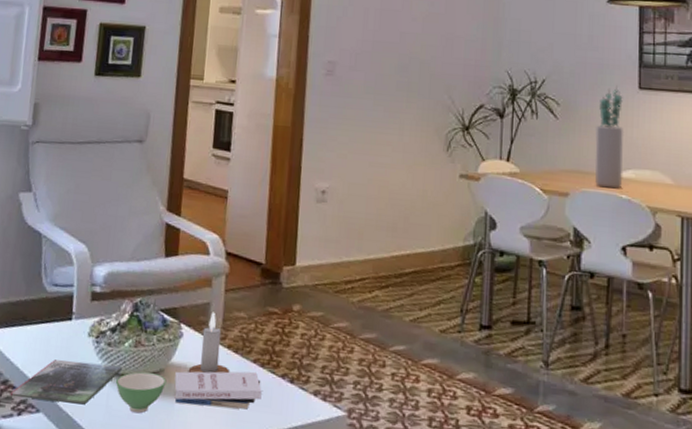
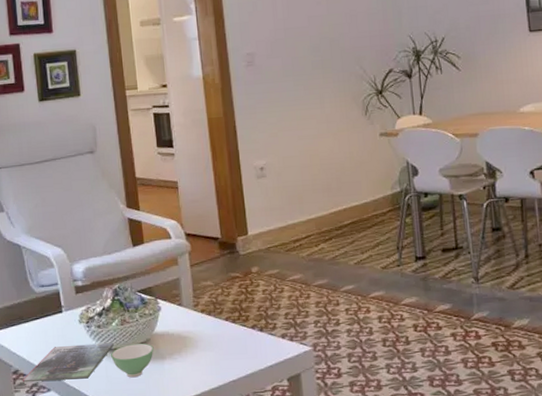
books: present [174,371,262,410] -> none [160,327,238,364]
candle: present [189,312,229,374] -> none [172,285,206,339]
vase: present [594,85,625,189] -> none [494,32,524,124]

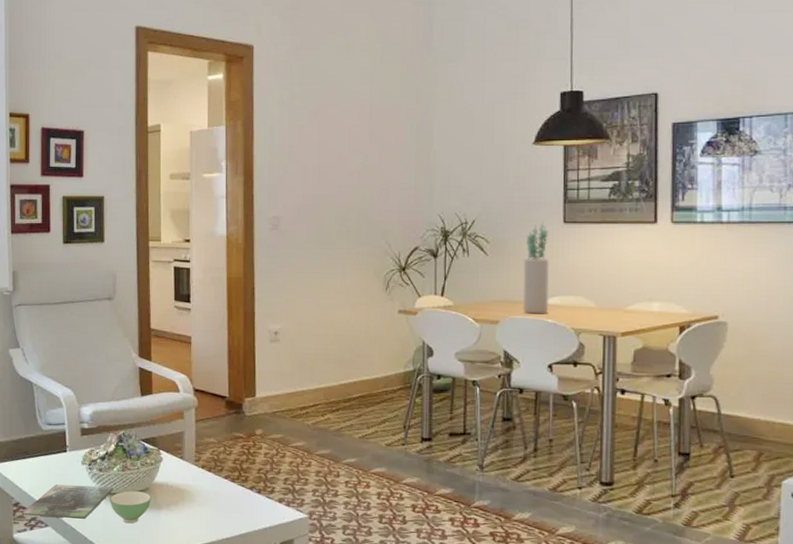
vase: none [494,32,524,124] -> present [522,221,550,314]

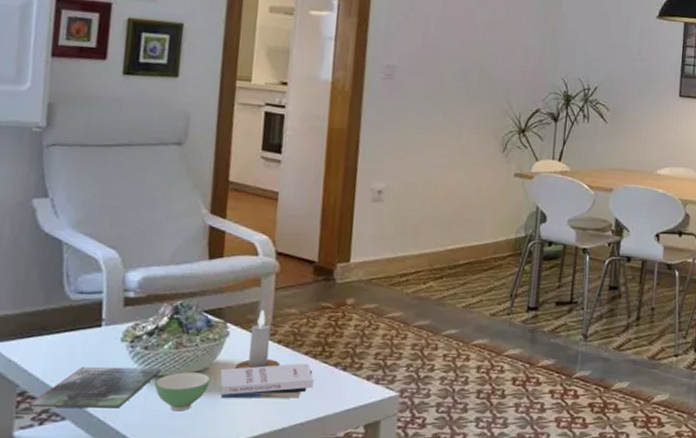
books: none [159,485,234,516] -> present [219,363,314,399]
candle: none [171,439,205,490] -> present [236,310,279,370]
vase: present [522,221,550,314] -> none [636,93,665,184]

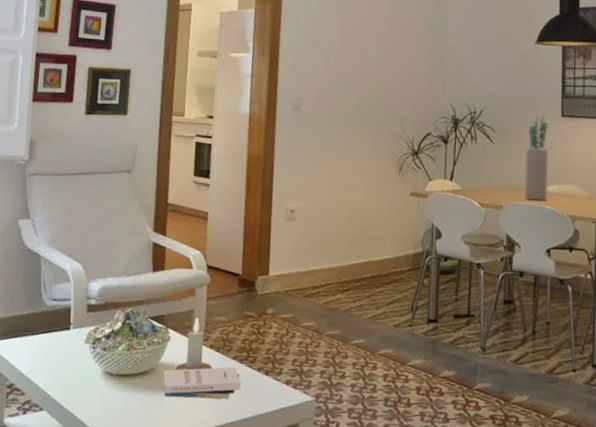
magazine: present [28,366,163,408] -> none [15,364,117,402]
bowl: present [153,371,211,412] -> none [110,371,156,407]
vase: none [636,93,665,184] -> present [524,114,549,201]

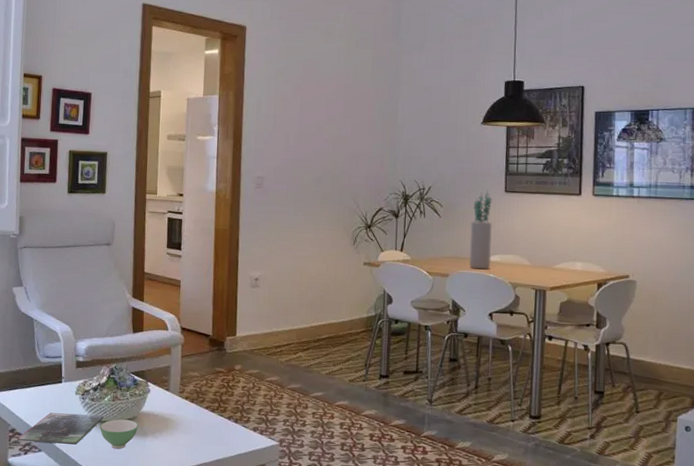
magazine: none [15,364,117,402] -> present [17,412,105,445]
bowl: none [110,371,156,407] -> present [99,419,139,449]
books: present [163,366,241,399] -> none [145,415,213,443]
candle: present [176,317,212,371] -> none [156,373,187,419]

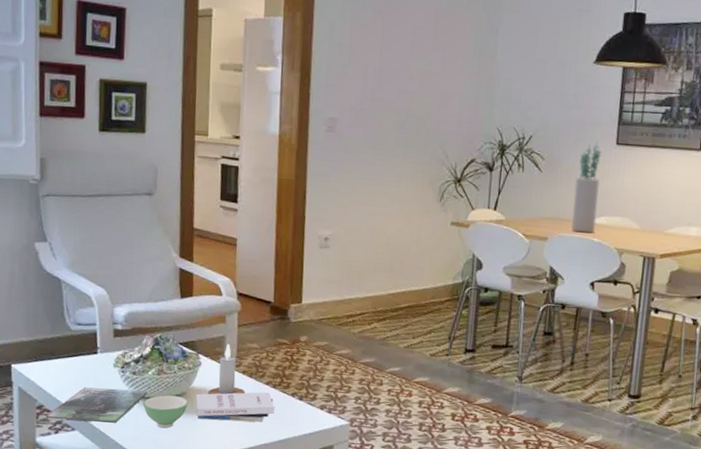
books: none [145,415,213,443] -> present [196,392,275,422]
candle: none [156,373,187,419] -> present [209,344,245,395]

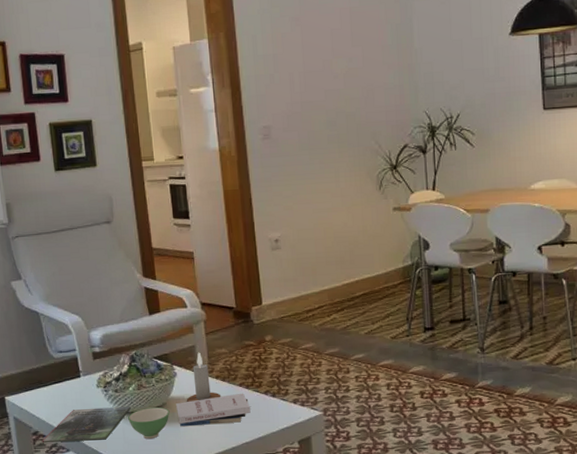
vase: present [571,141,602,233] -> none [507,109,534,200]

